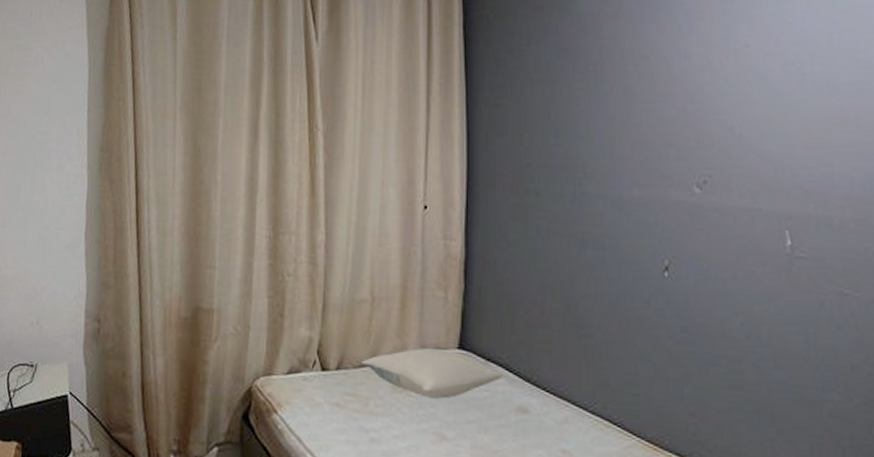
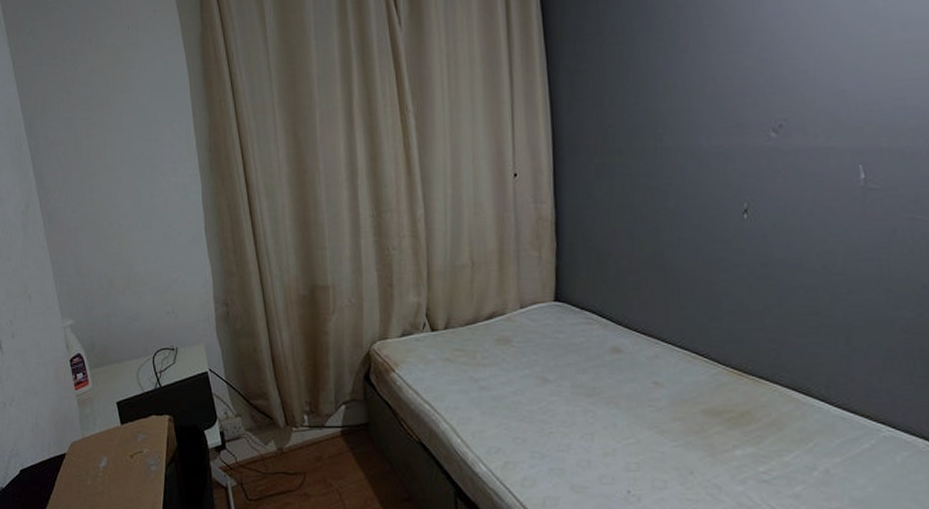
pillow: present [360,347,502,399] -> none [466,302,596,347]

